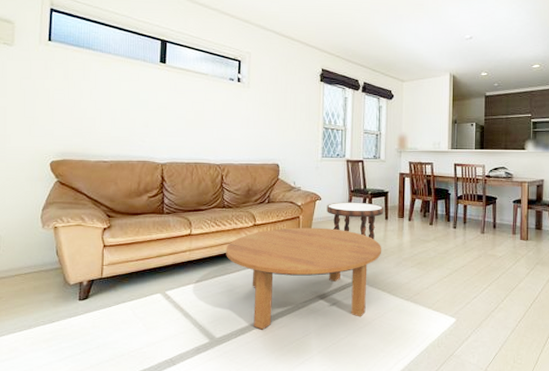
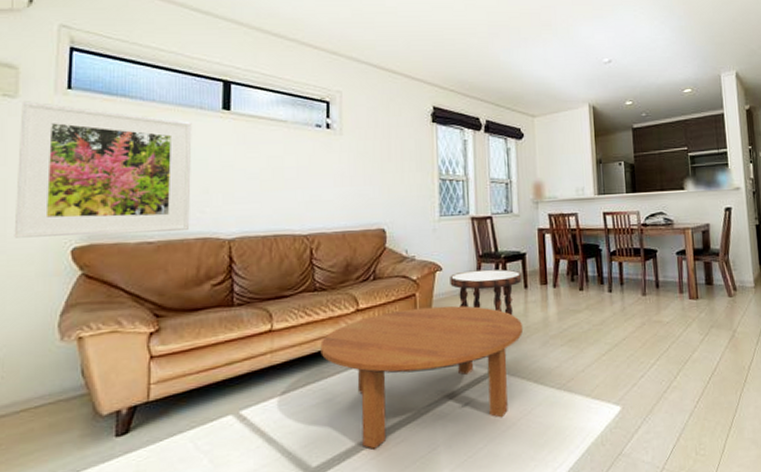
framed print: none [11,49,137,155] -> present [14,101,192,238]

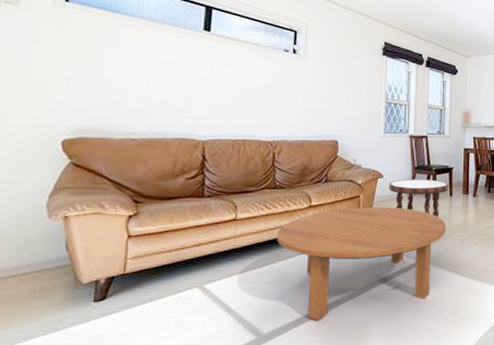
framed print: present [14,101,192,238] -> none [9,9,176,132]

